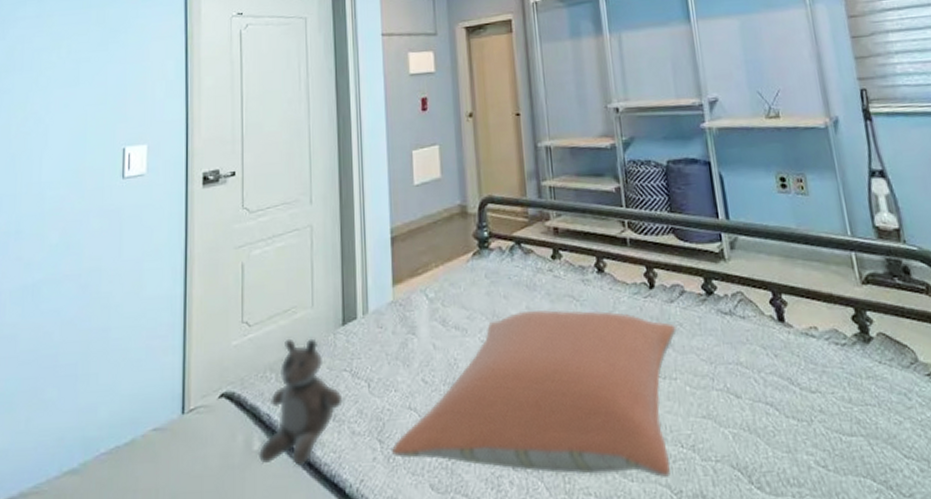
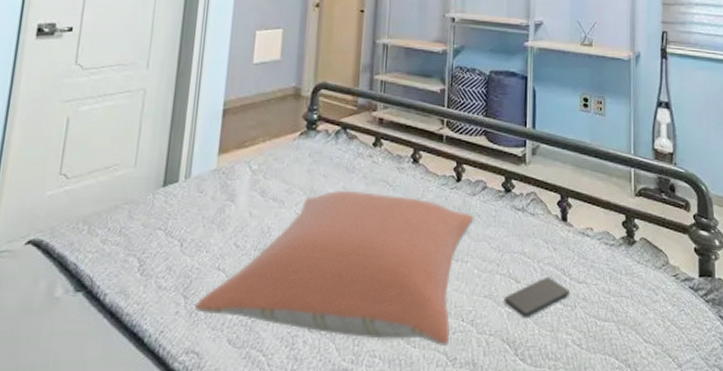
stuffed animal: present [257,338,343,466] -> none [59,194,154,314]
smartphone: none [725,387,803,438] -> present [504,276,570,317]

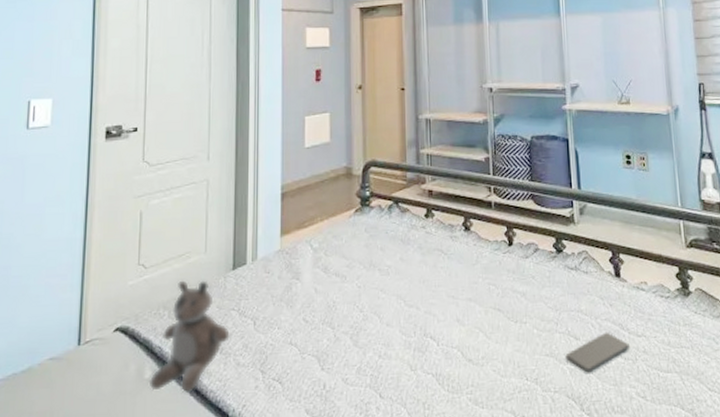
stuffed animal: none [59,194,154,314] -> present [148,280,230,392]
pillow: present [195,191,474,346] -> none [273,261,529,405]

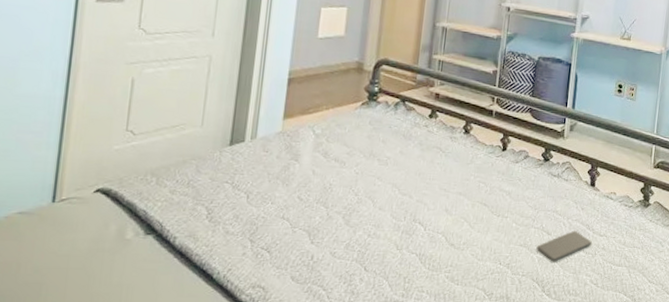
stuffed animal: present [148,280,230,392] -> none [130,150,221,254]

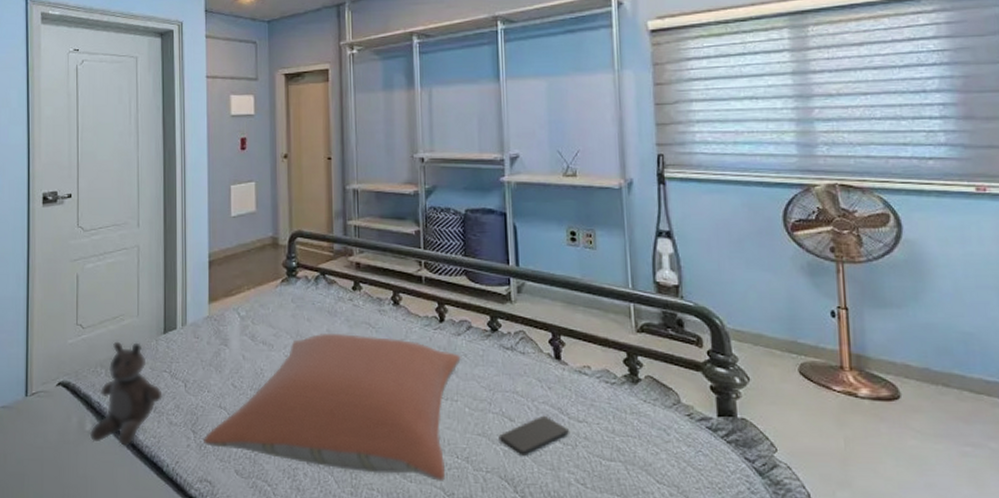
stuffed animal: none [130,150,221,254] -> present [89,341,163,446]
pillow: none [261,155,516,283] -> present [204,334,461,481]

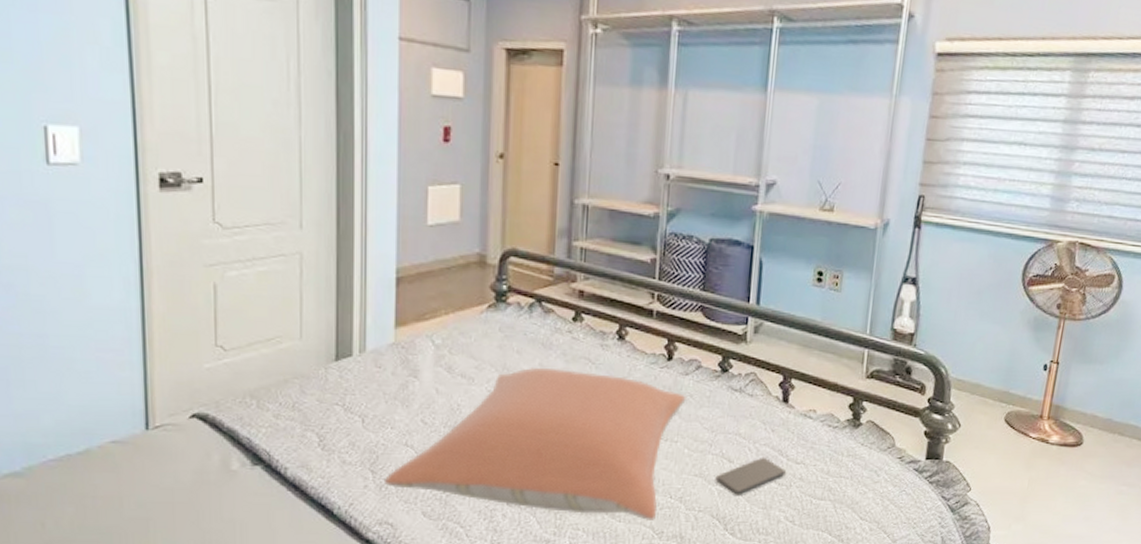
stuffed animal: present [89,341,163,446] -> none [236,367,333,487]

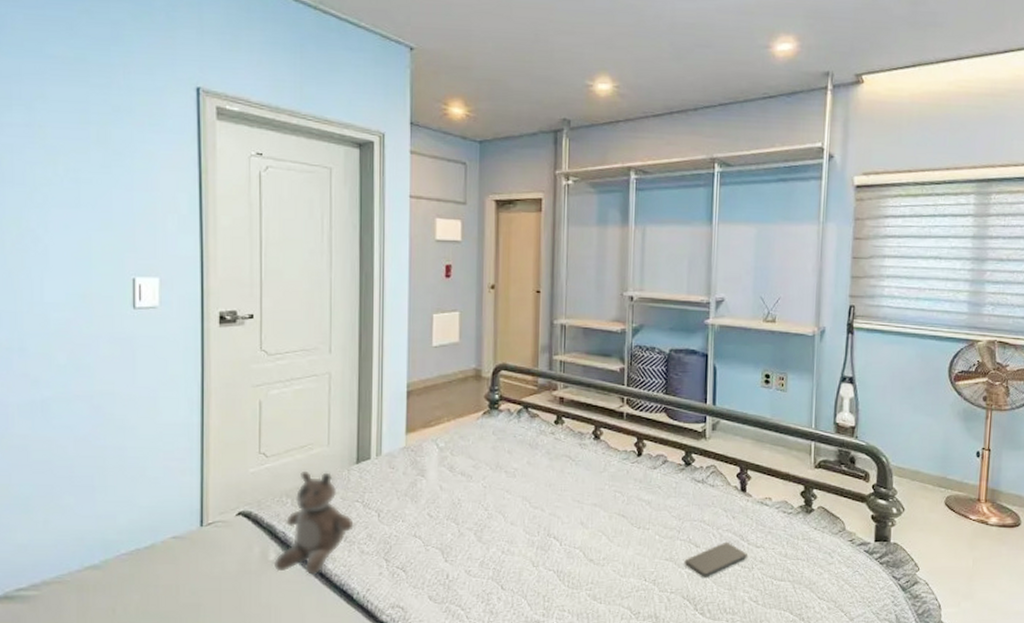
stuffed animal: none [236,367,333,487] -> present [273,470,354,575]
pillow: present [385,368,686,520] -> none [397,466,655,602]

